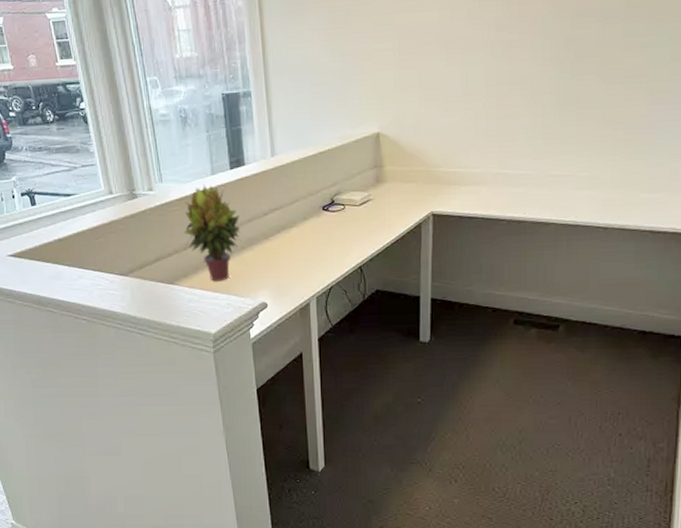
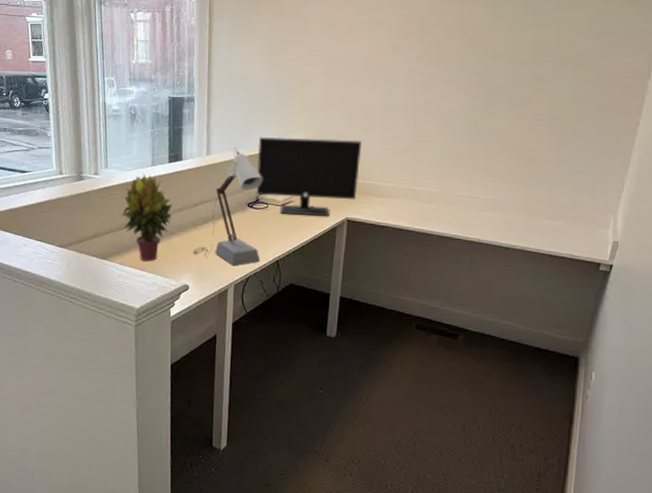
desk lamp: none [267,144,342,277] -> present [192,147,263,266]
monitor: none [327,123,443,214] -> present [256,136,362,217]

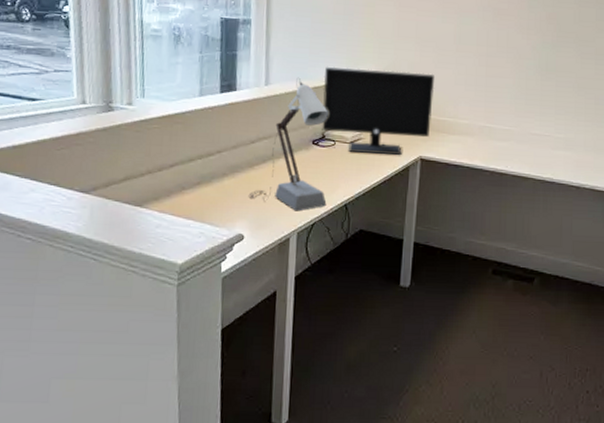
potted plant: present [121,173,174,262] -> none [161,104,226,208]

